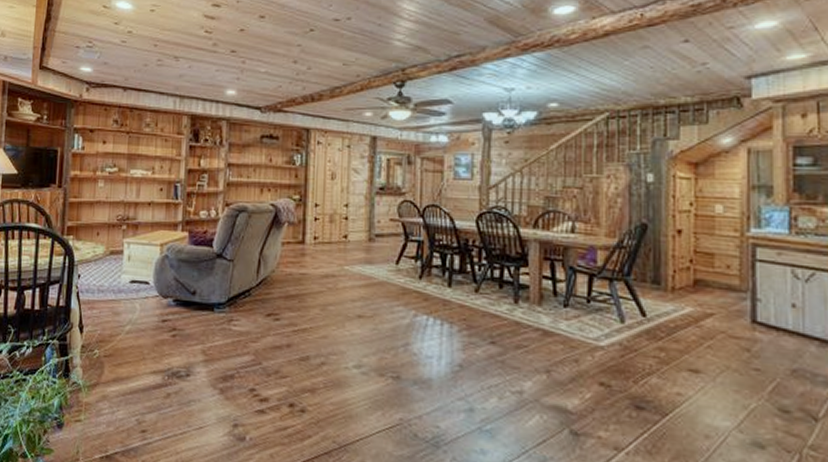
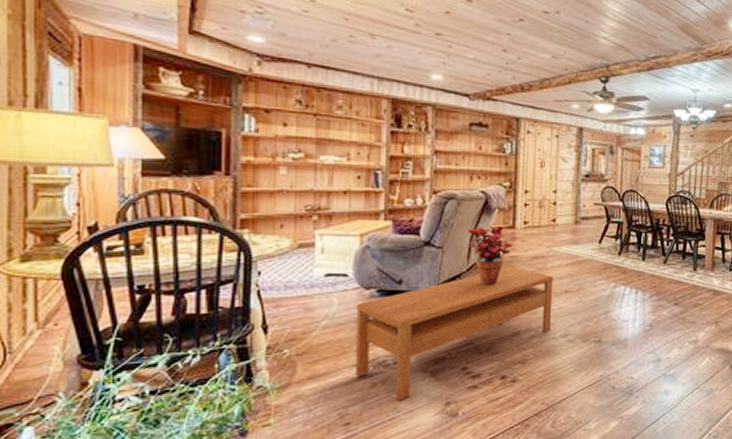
coffee table: none [153,284,345,415] -> present [356,266,553,401]
potted plant: none [258,239,303,303] -> present [468,225,513,285]

